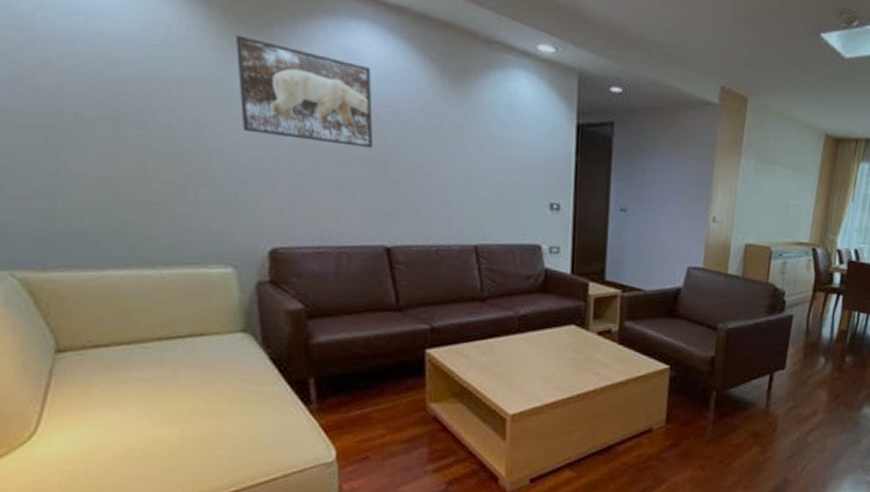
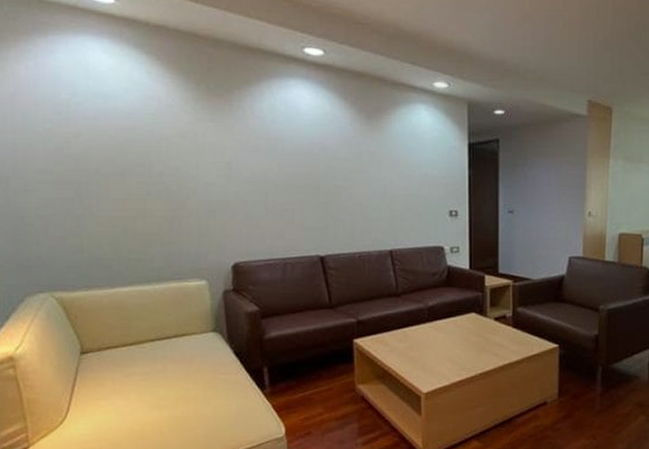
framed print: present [236,34,374,148] -> none [207,100,309,178]

